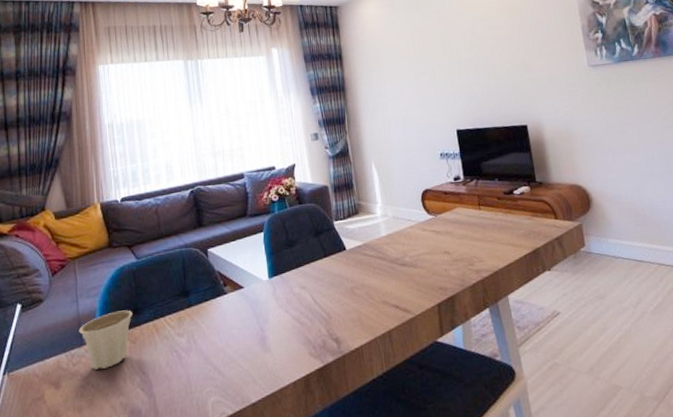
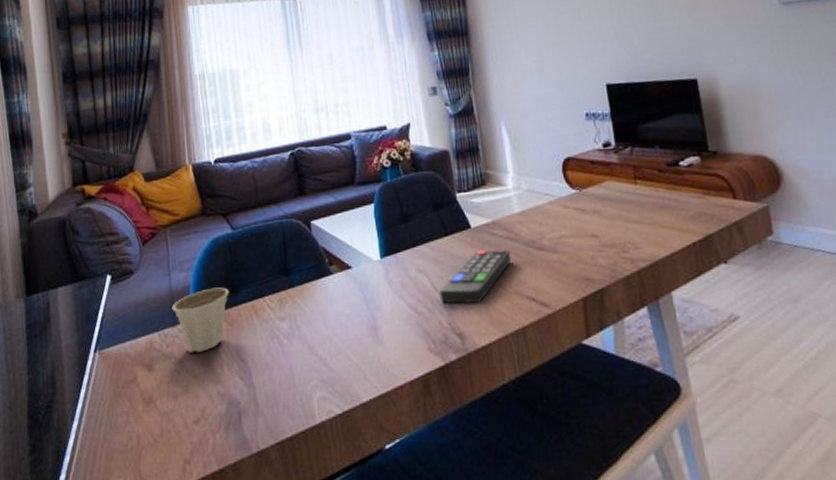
remote control: none [319,267,380,314] -> present [439,250,512,304]

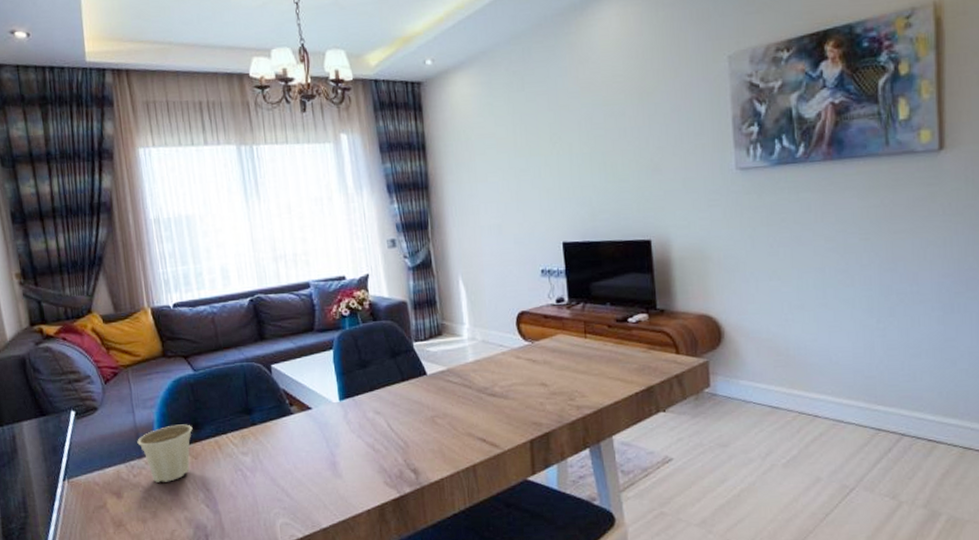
remote control: present [439,250,512,304] -> none [396,395,465,443]

